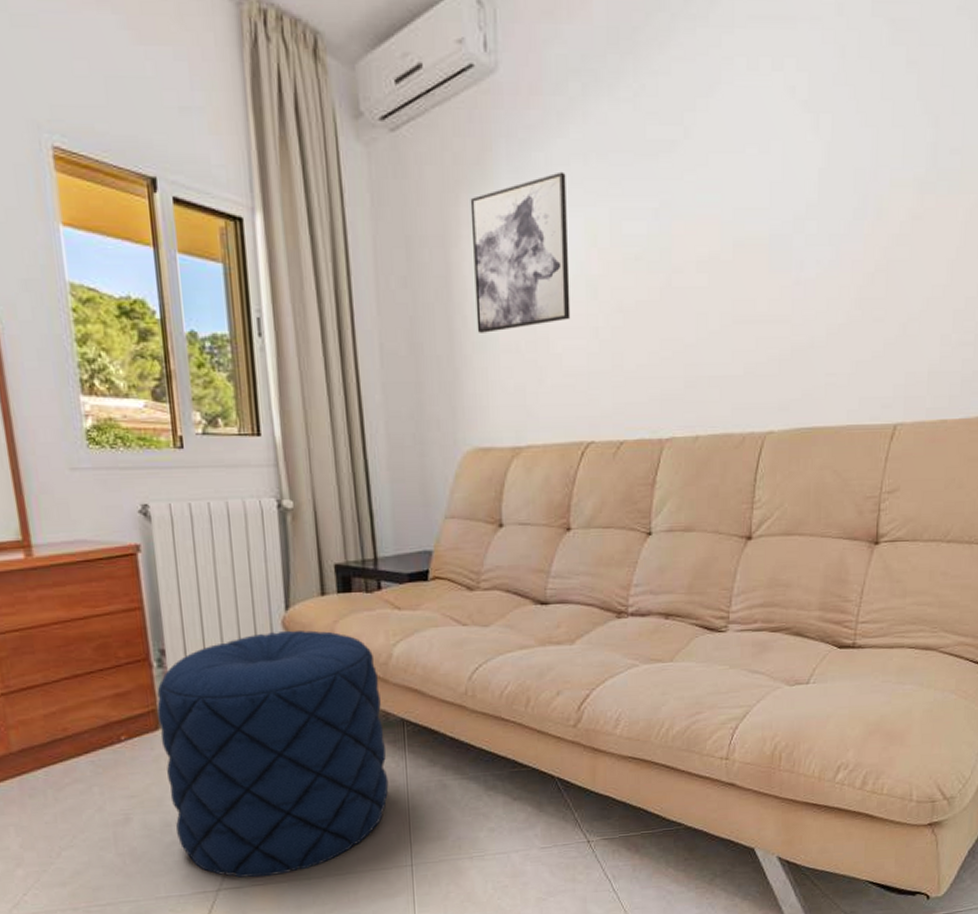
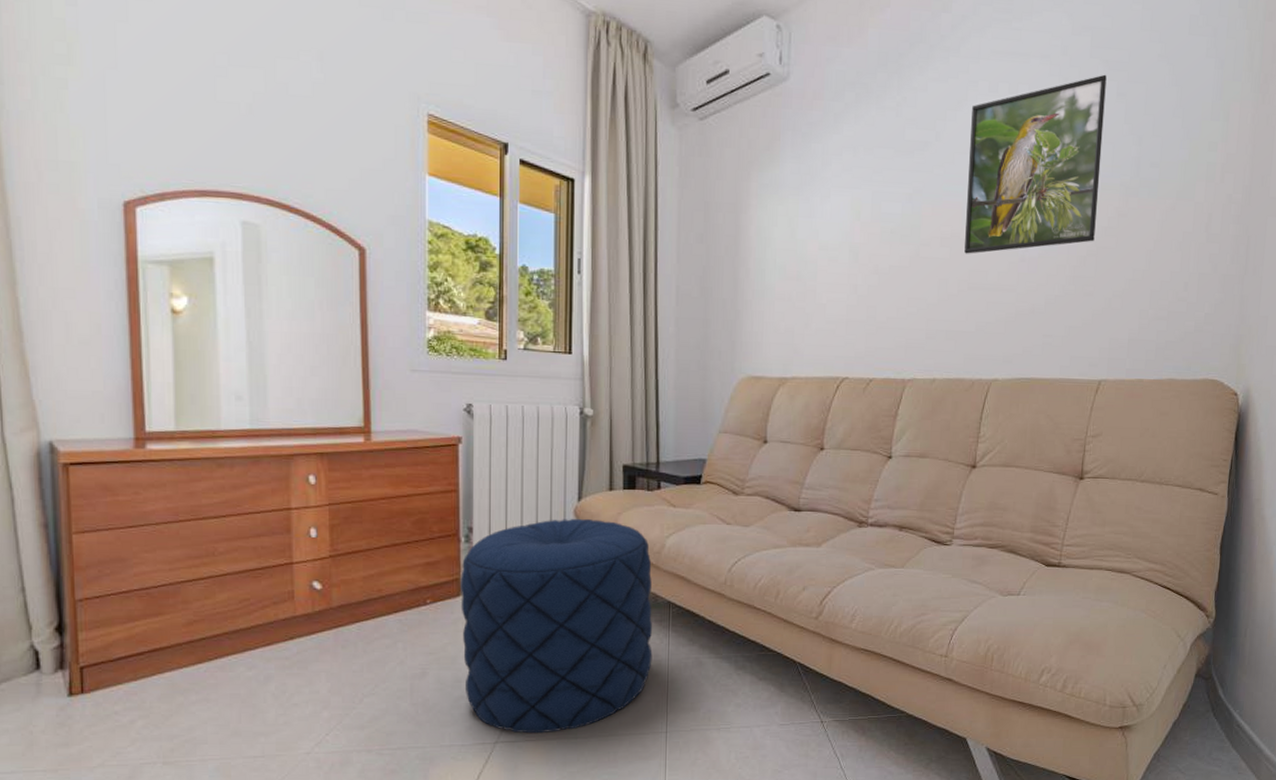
wall art: present [470,171,571,333] -> none [757,160,838,283]
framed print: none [726,37,893,280] -> present [964,74,1107,254]

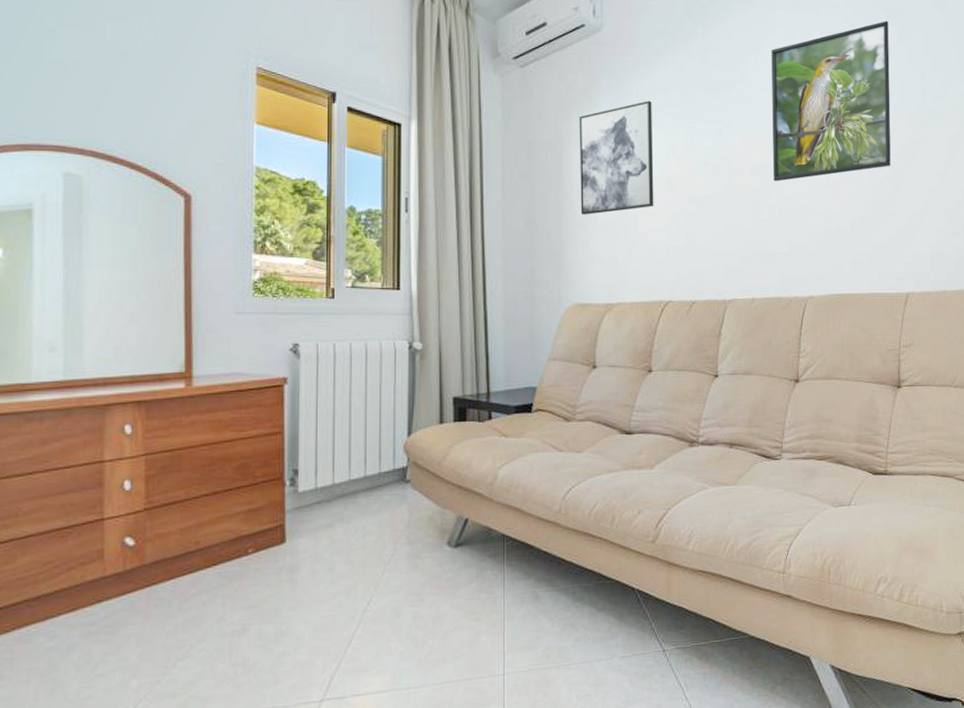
pouf: present [461,518,653,734] -> none [285,453,487,688]
wall art: none [757,160,838,283] -> present [579,100,654,215]

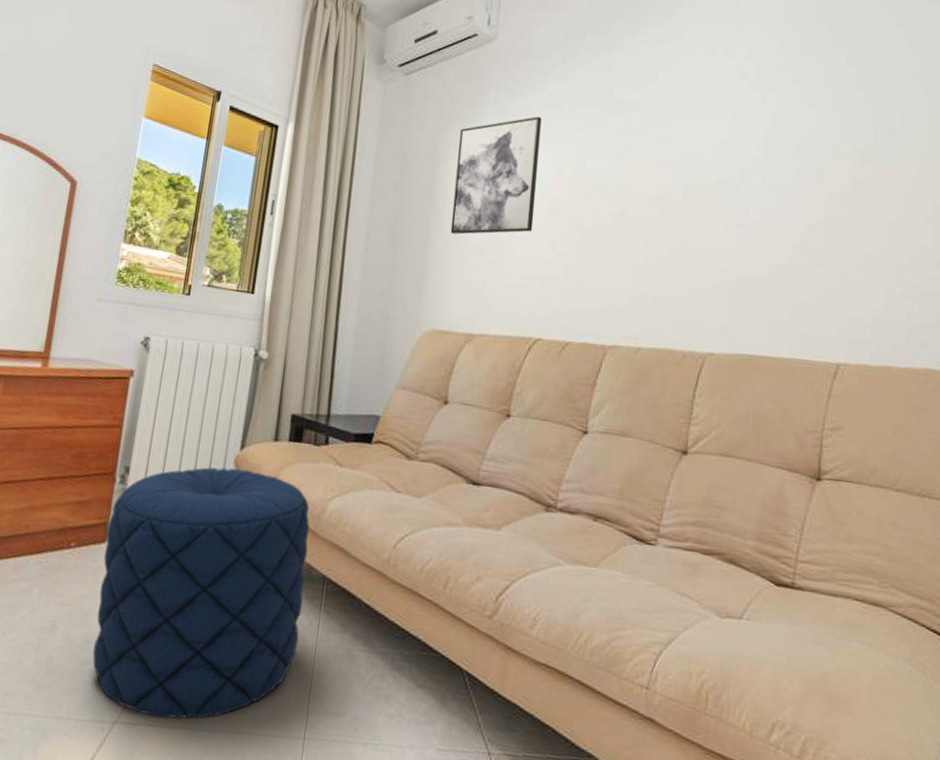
pouf: none [285,453,487,688] -> present [92,467,310,719]
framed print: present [771,20,891,182] -> none [676,40,835,216]

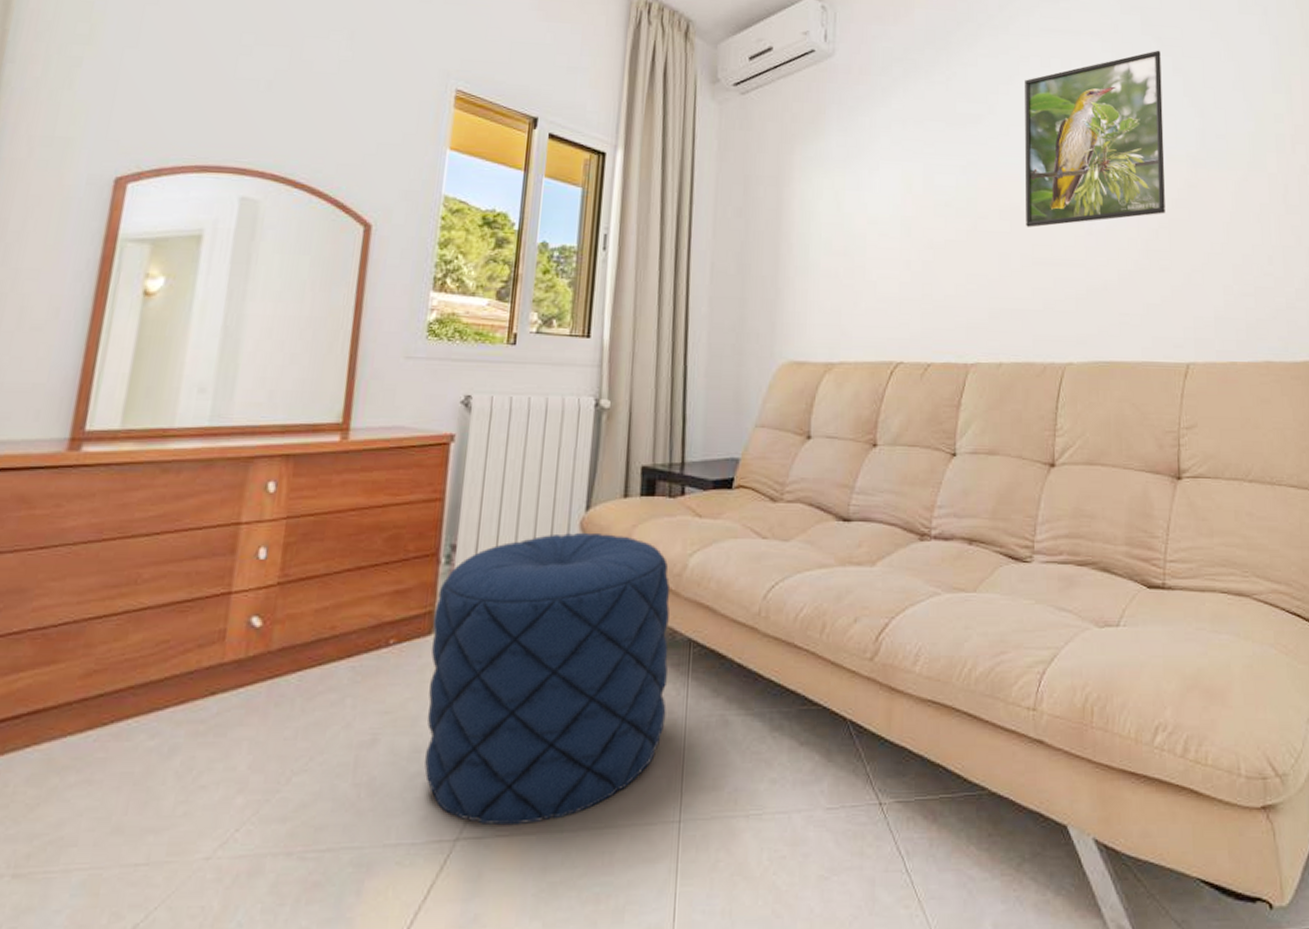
wall art: present [450,116,542,235] -> none [801,133,887,259]
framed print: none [676,40,835,216] -> present [1025,50,1165,228]

